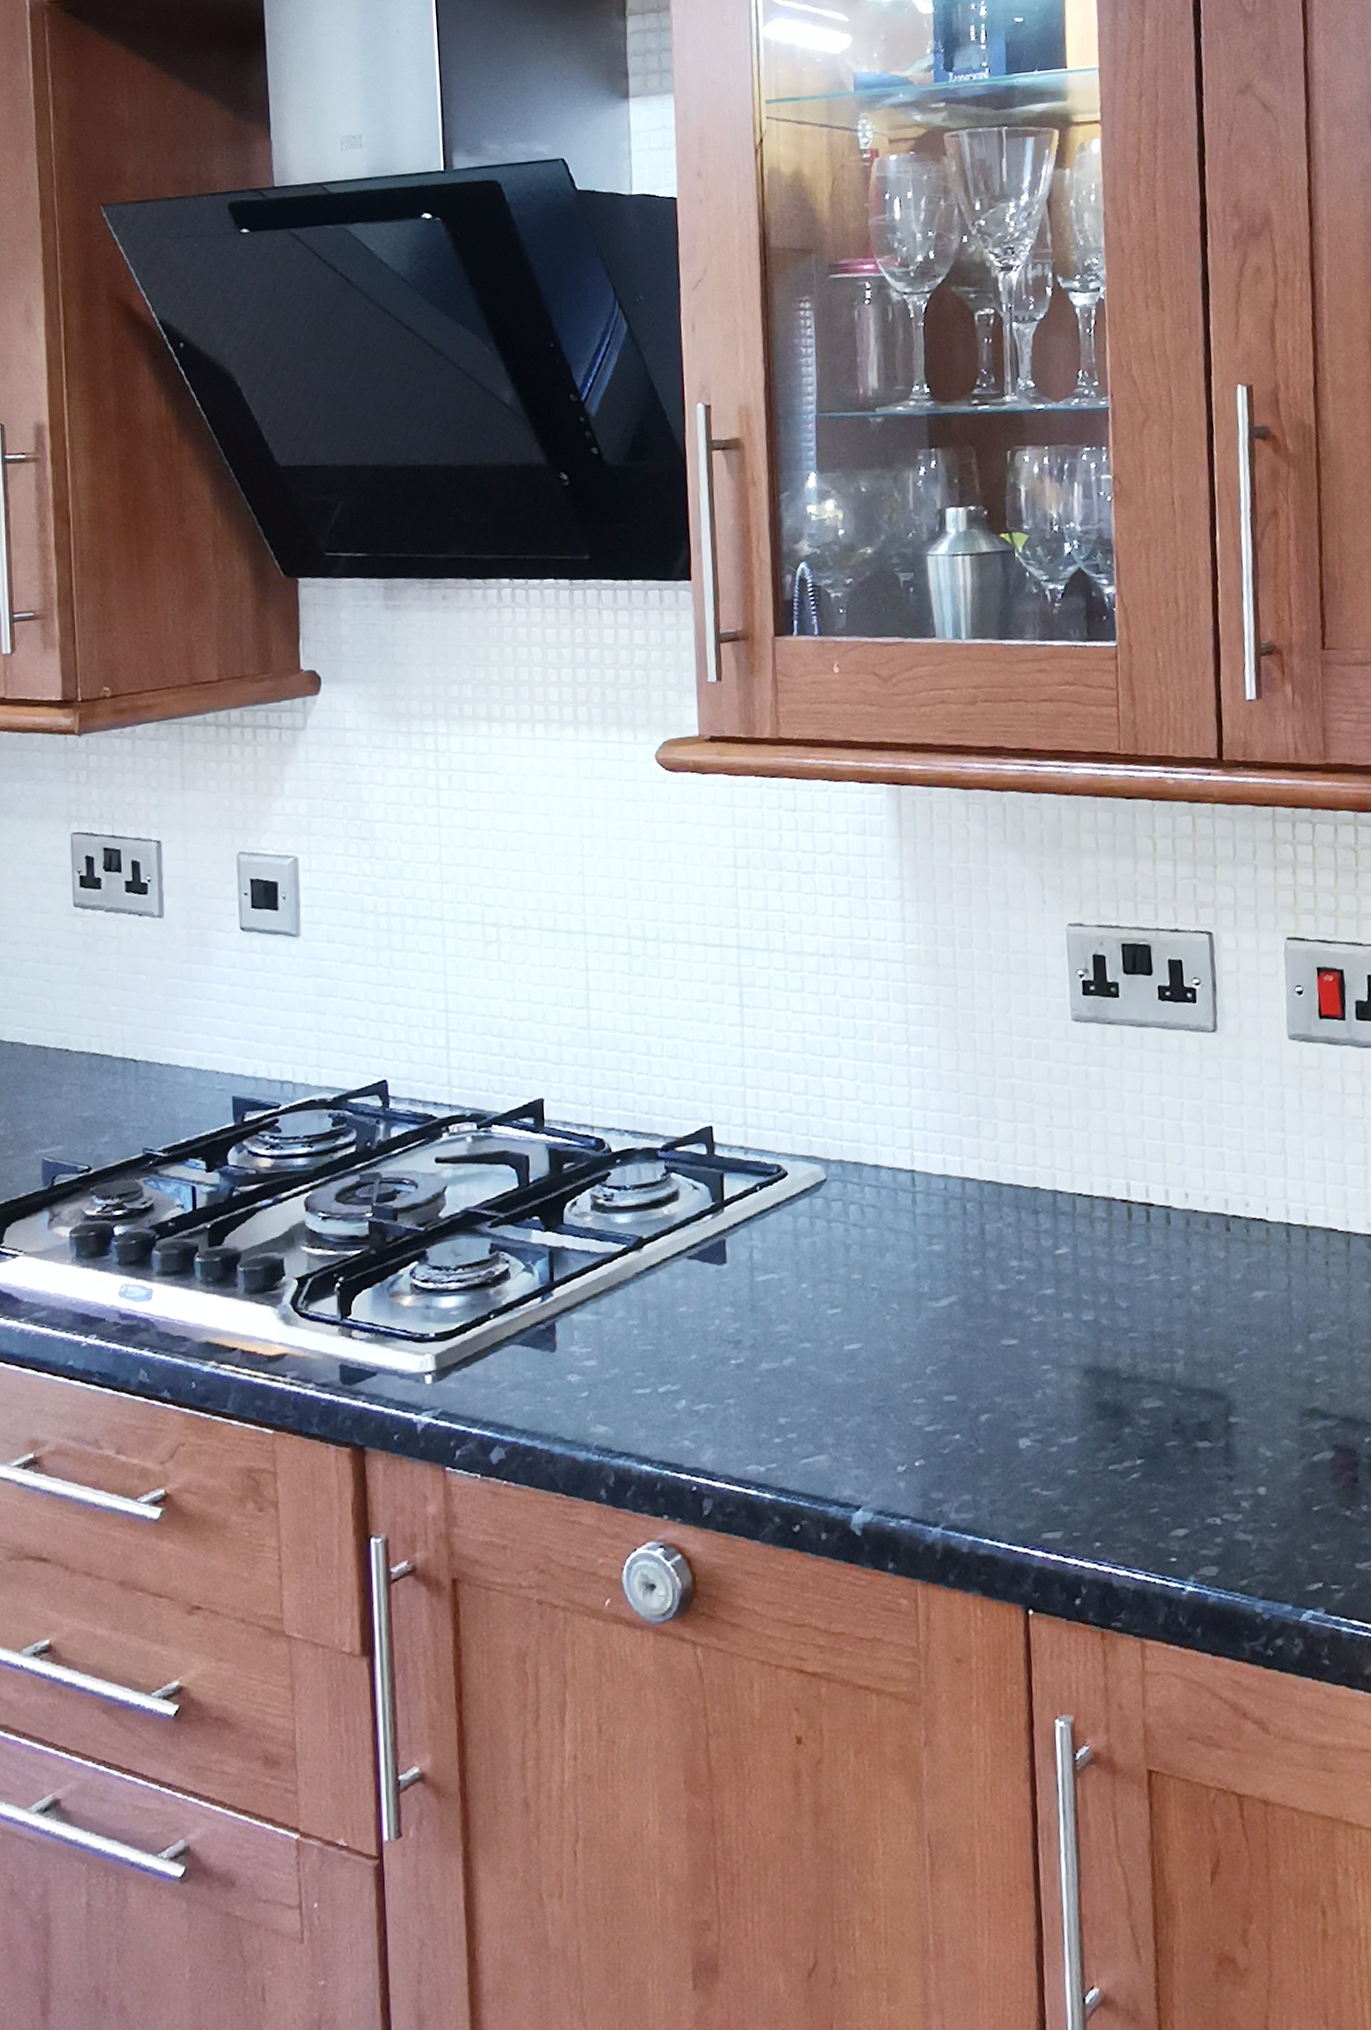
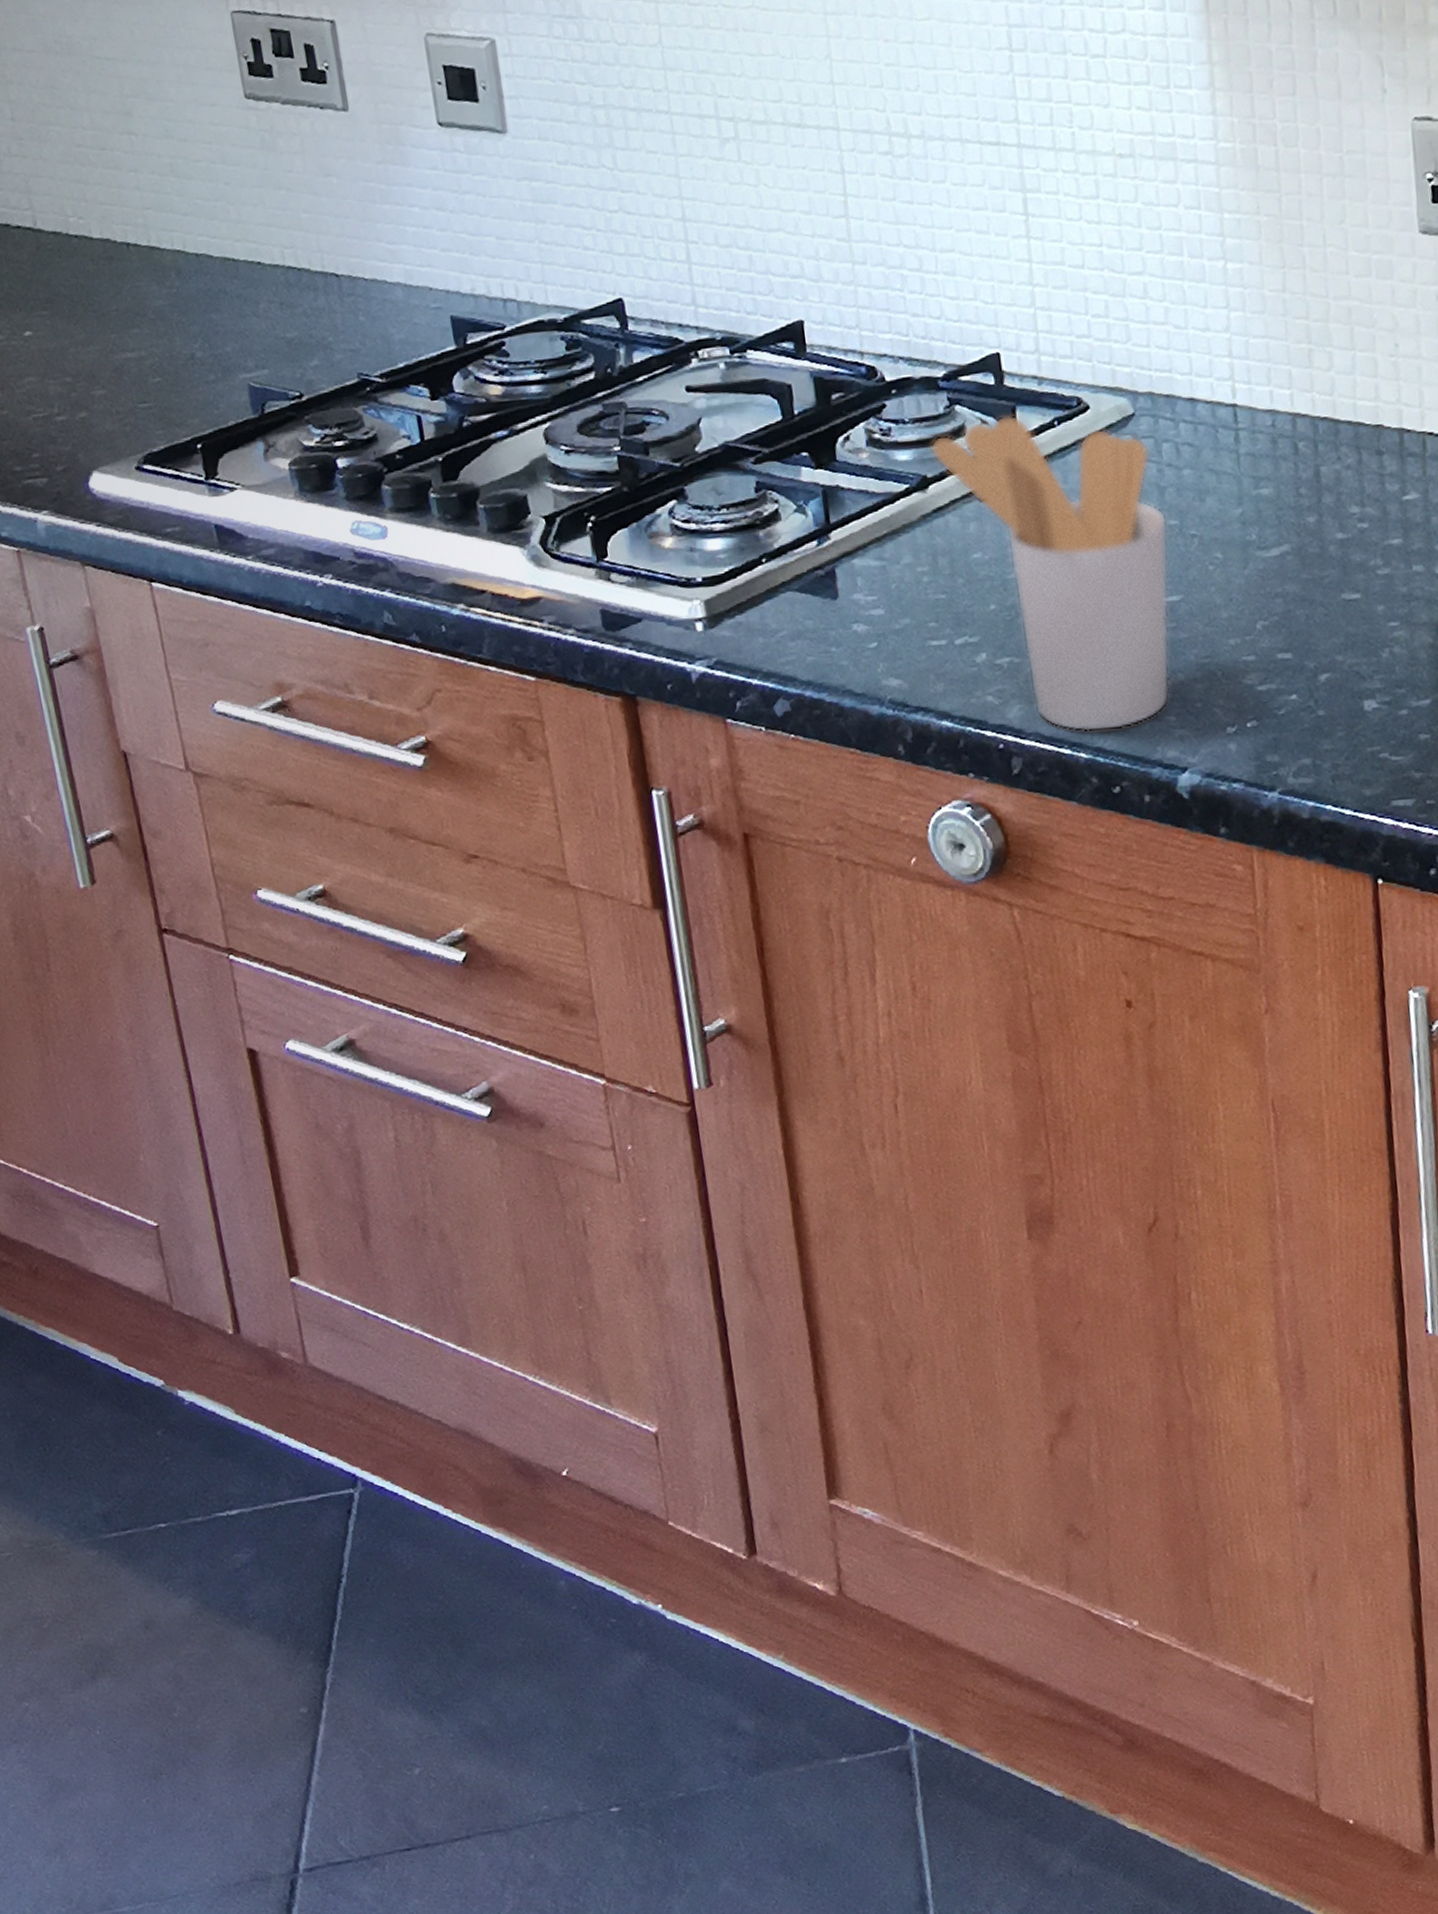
utensil holder: none [647,1181,852,1474] -> present [930,415,1171,733]

